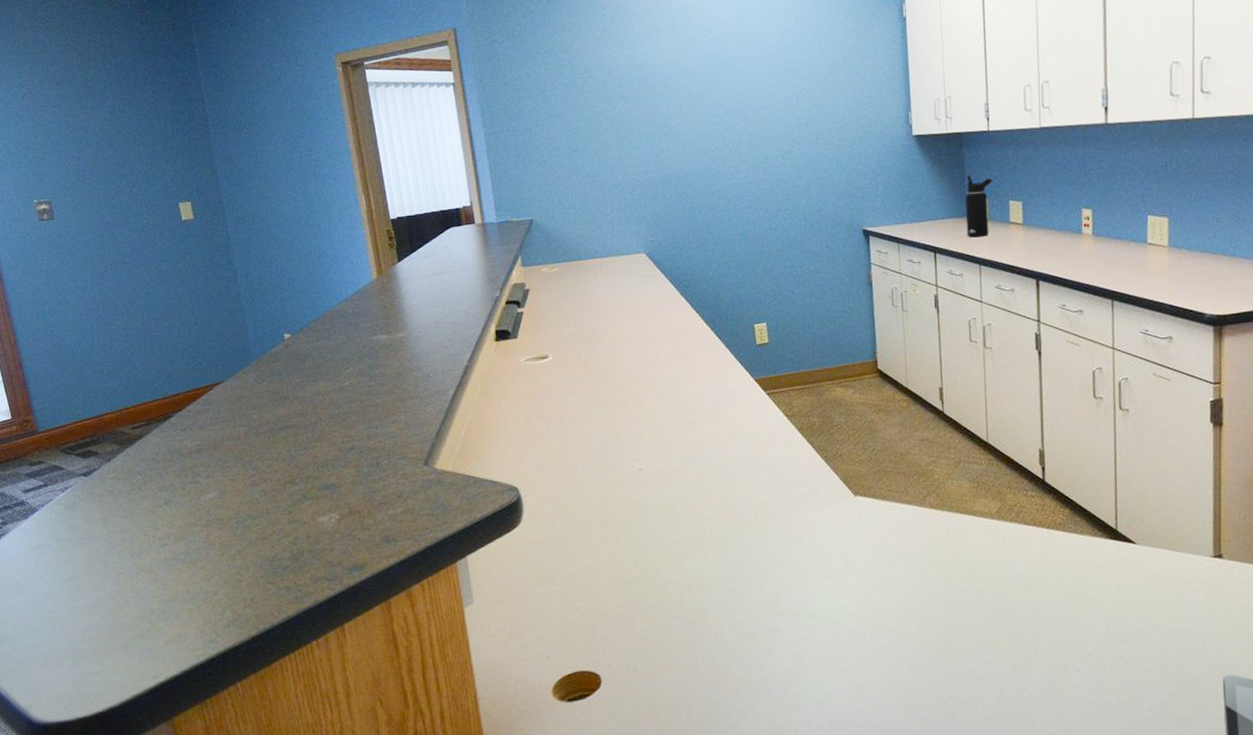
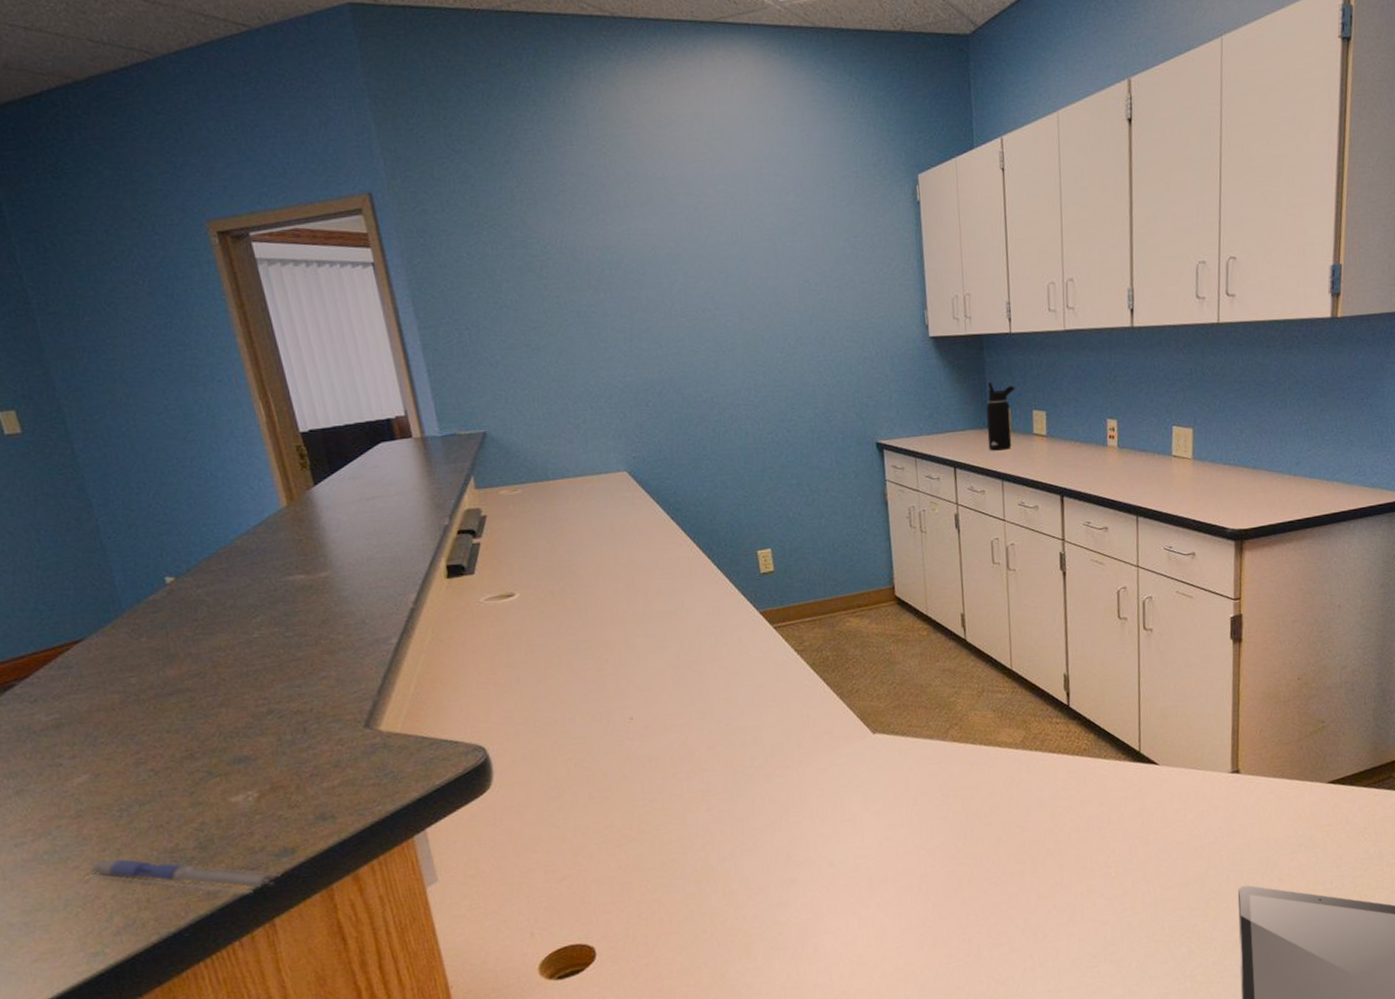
pen: none [207,562,353,601] -> present [84,858,282,894]

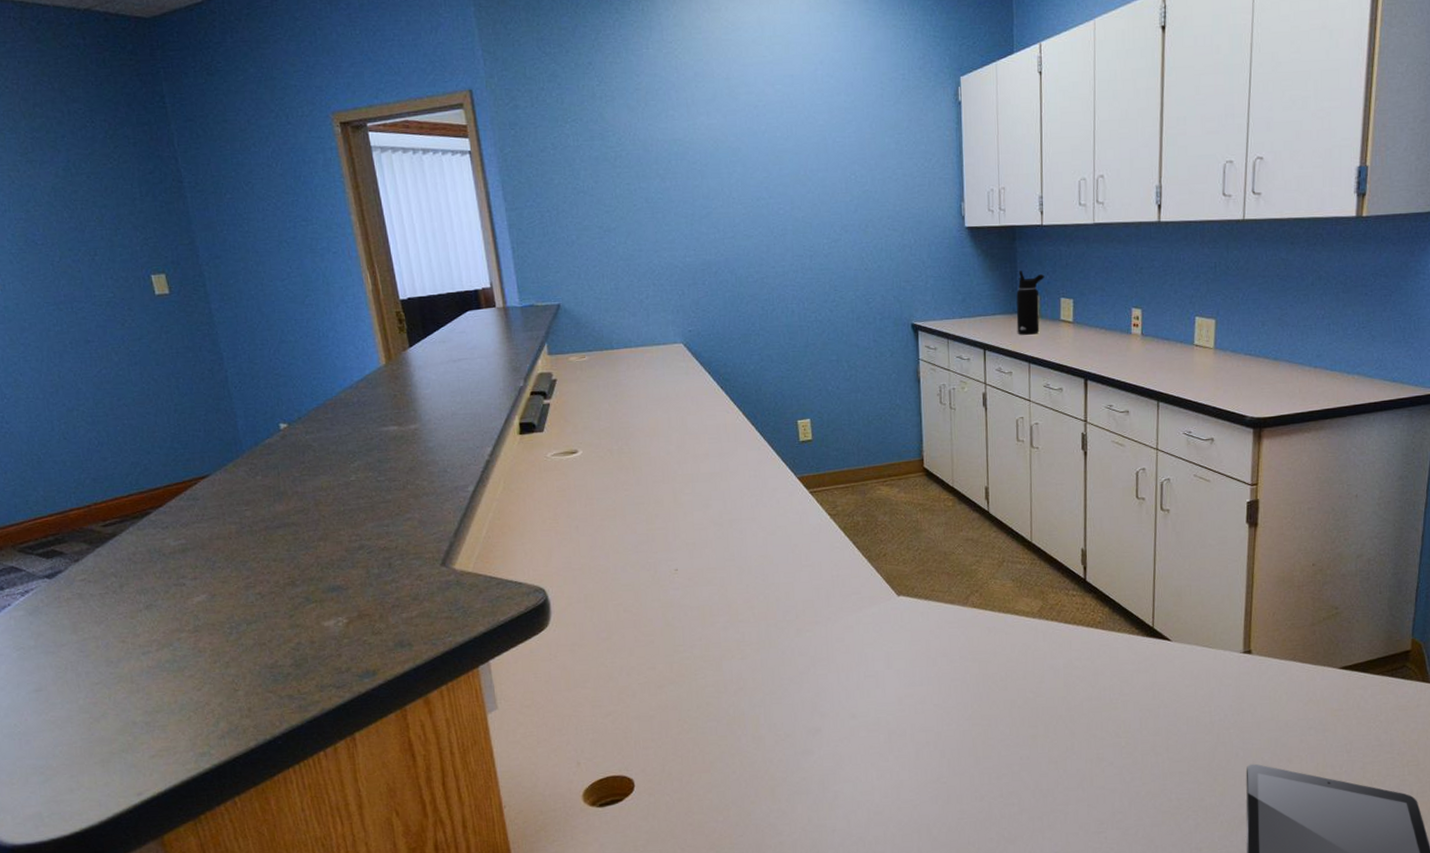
pen: present [84,858,282,894] -> none [197,670,363,710]

